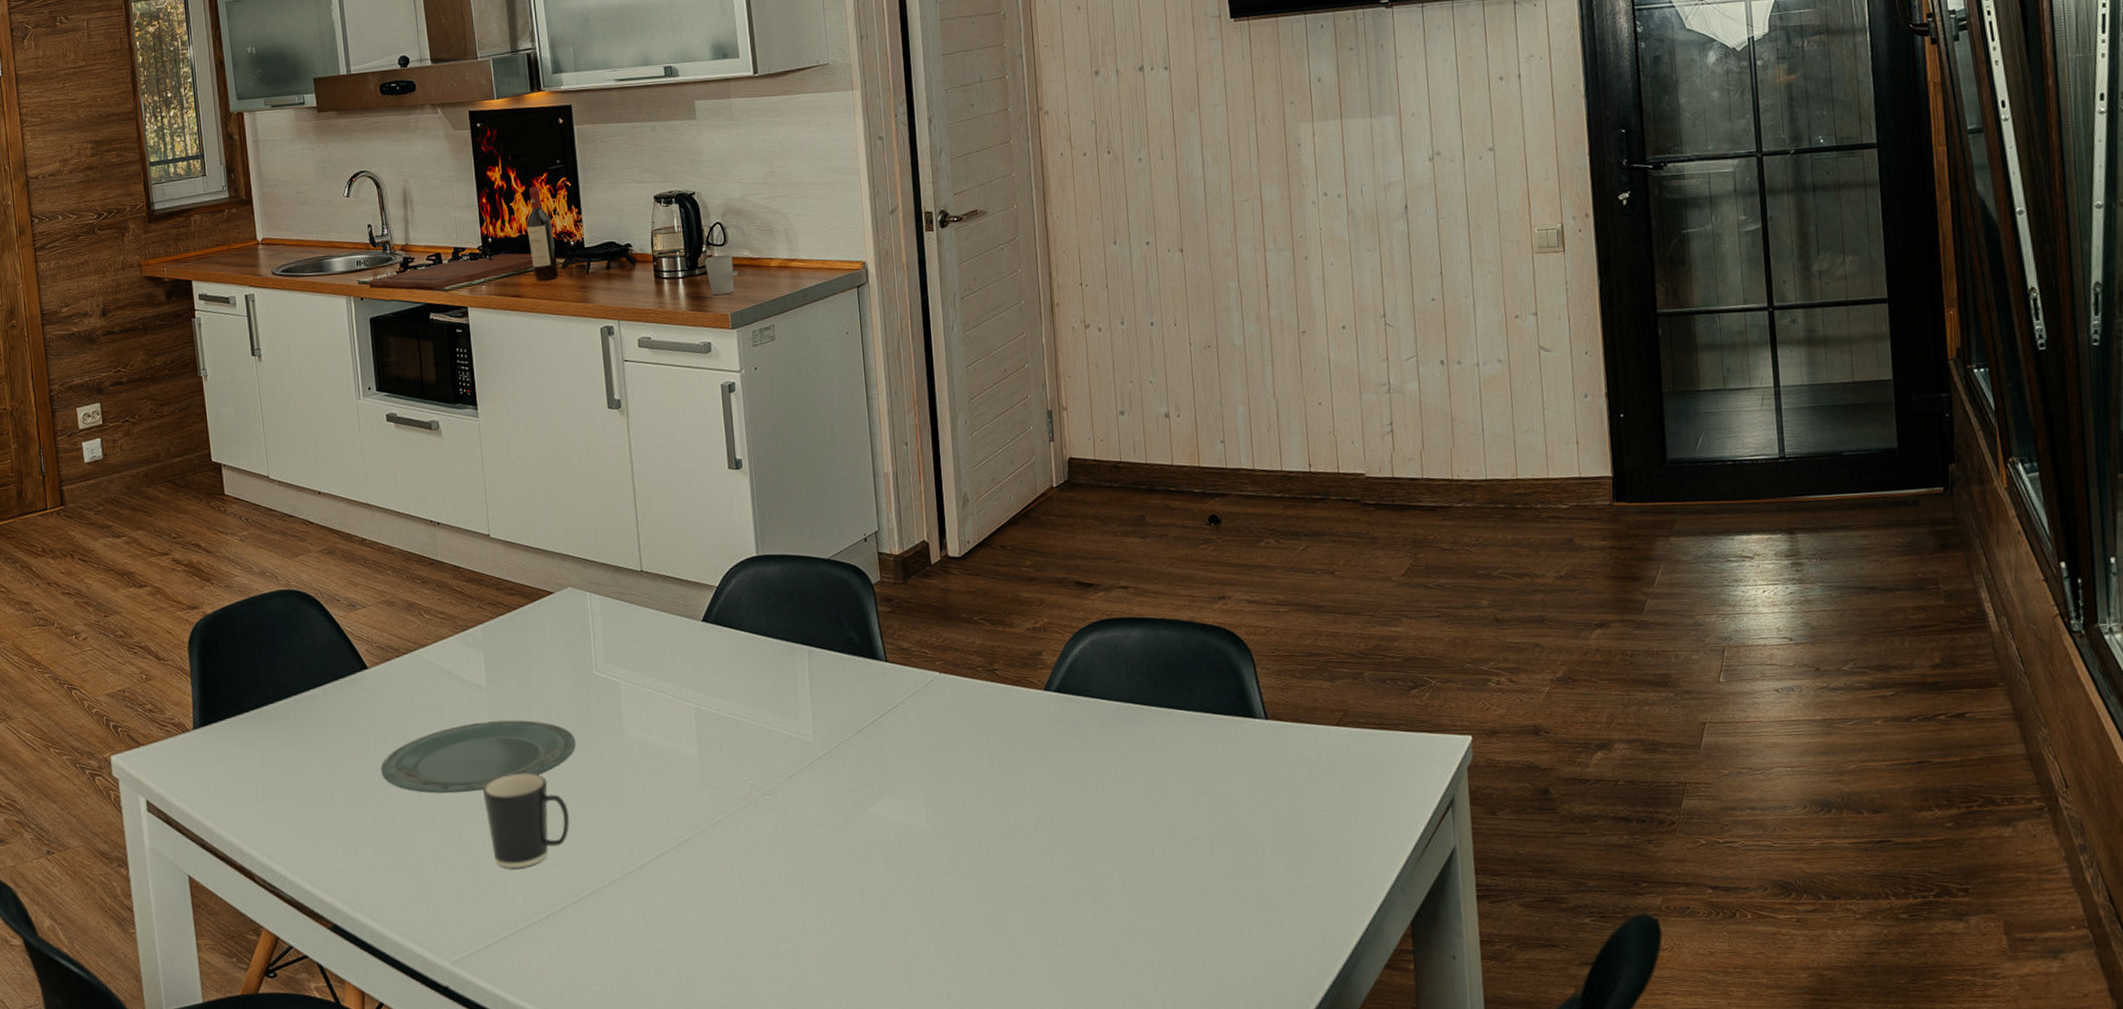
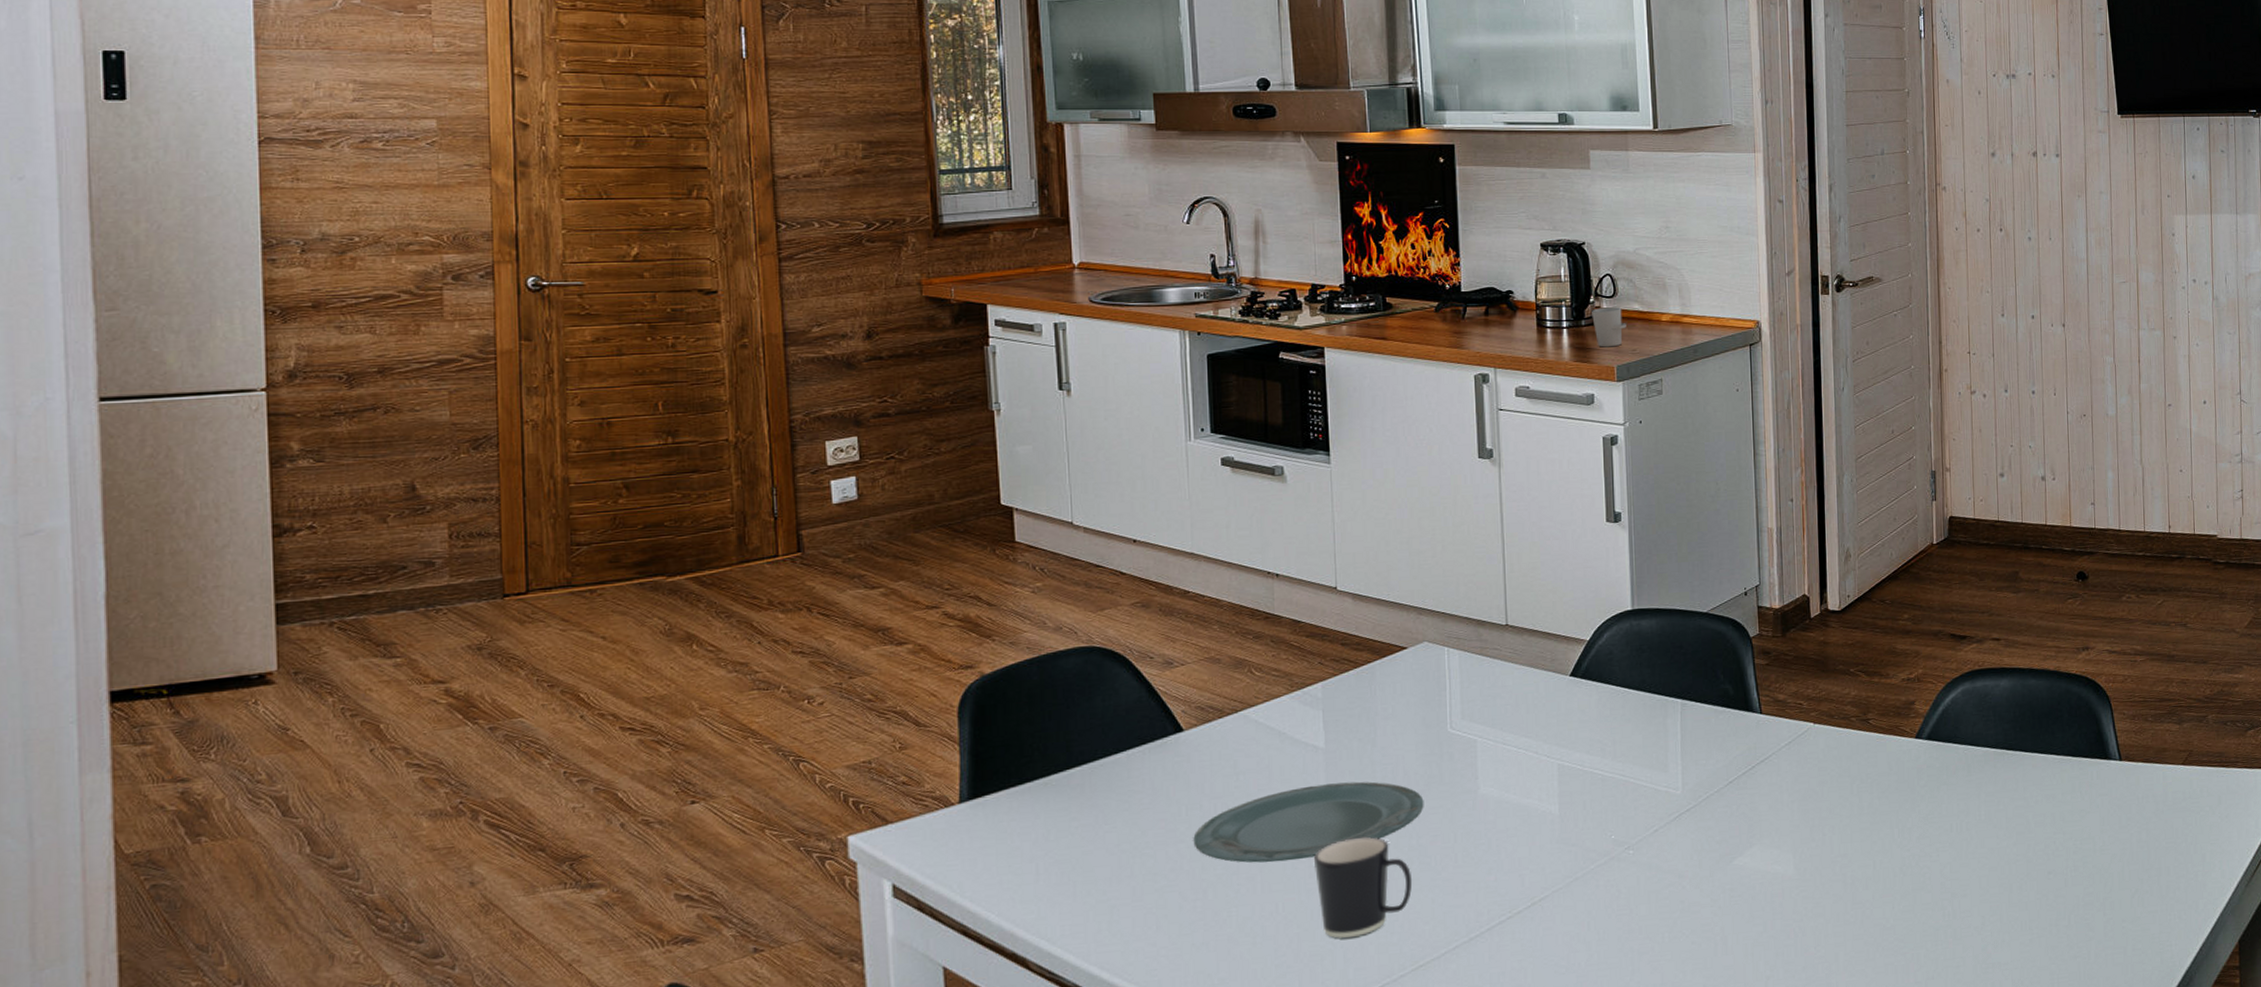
cutting board: present [368,253,534,291] -> none [1207,292,1403,329]
wine bottle: present [527,186,558,281] -> none [1397,225,1430,324]

